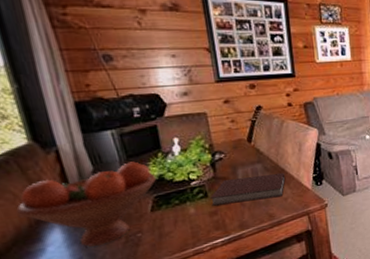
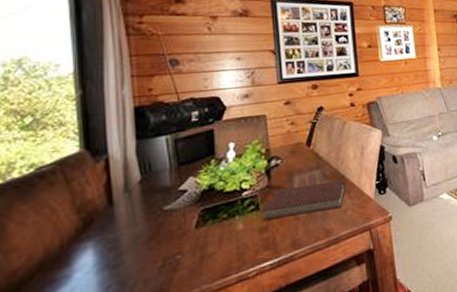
fruit bowl: present [16,161,157,247] -> none [51,169,206,273]

